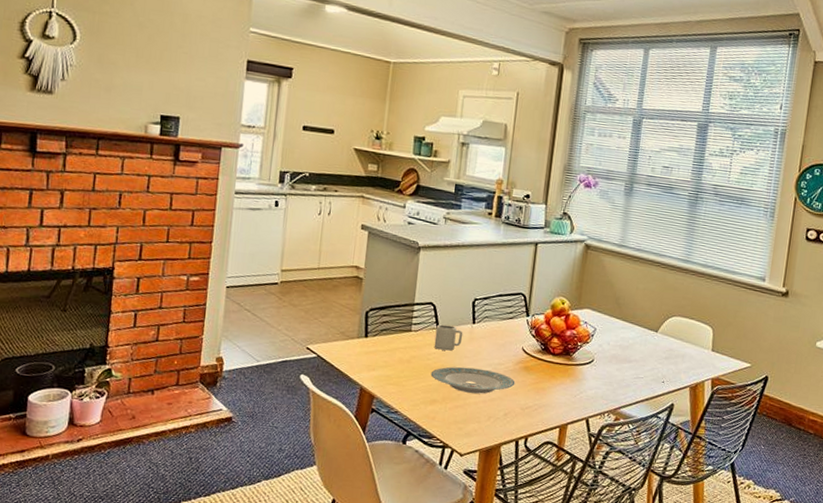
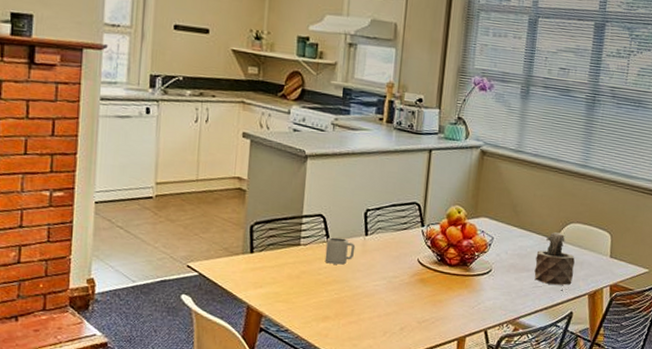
plate: present [430,366,515,394] -> none [322,281,411,309]
succulent plant: none [636,325,677,377] -> present [534,232,575,285]

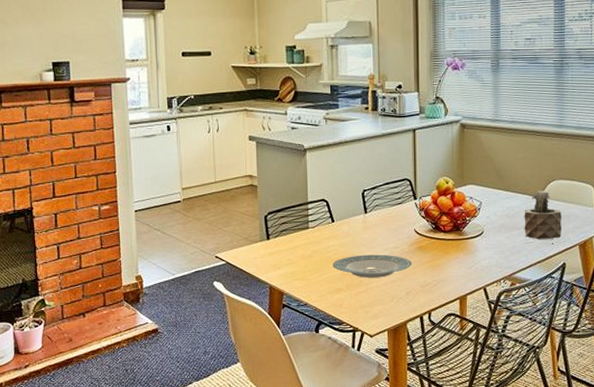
plate: none [322,281,411,309] -> present [332,254,412,278]
cup: present [324,237,356,265] -> none [331,218,357,242]

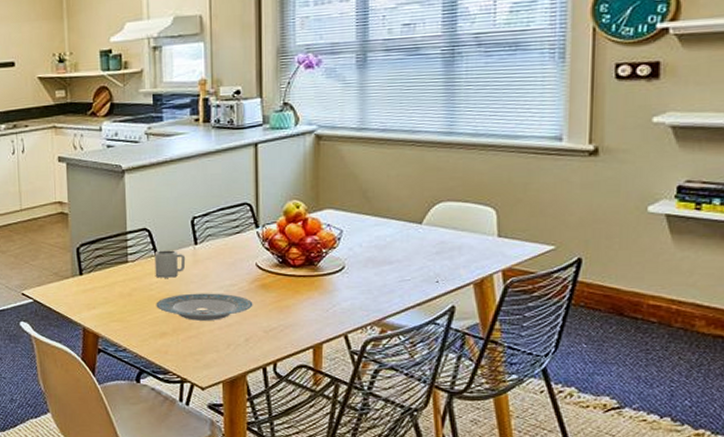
cup: none [331,218,357,242] -> present [154,250,186,278]
succulent plant: present [524,191,561,239] -> none [398,215,450,276]

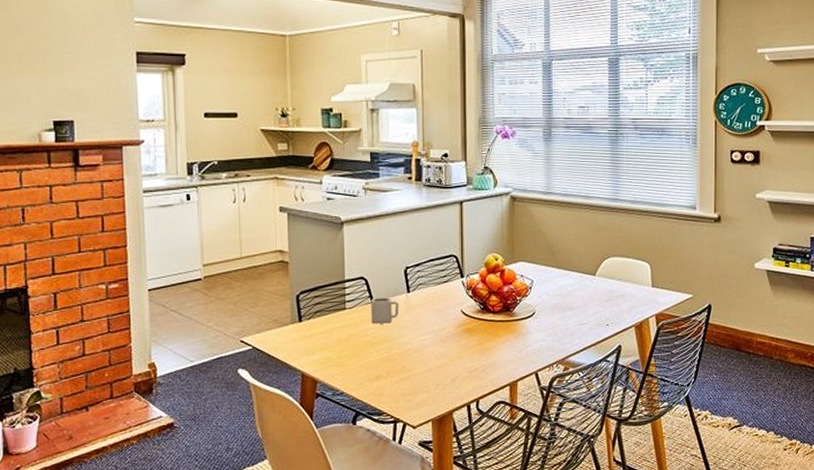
plate: present [156,293,253,321] -> none [371,337,459,364]

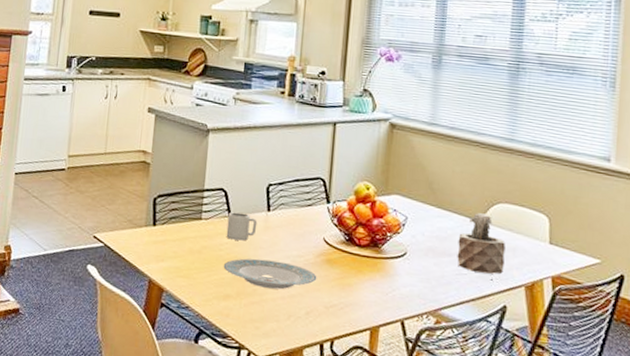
plate: none [371,337,459,364] -> present [223,258,317,290]
succulent plant: none [578,268,617,320] -> present [457,213,506,274]

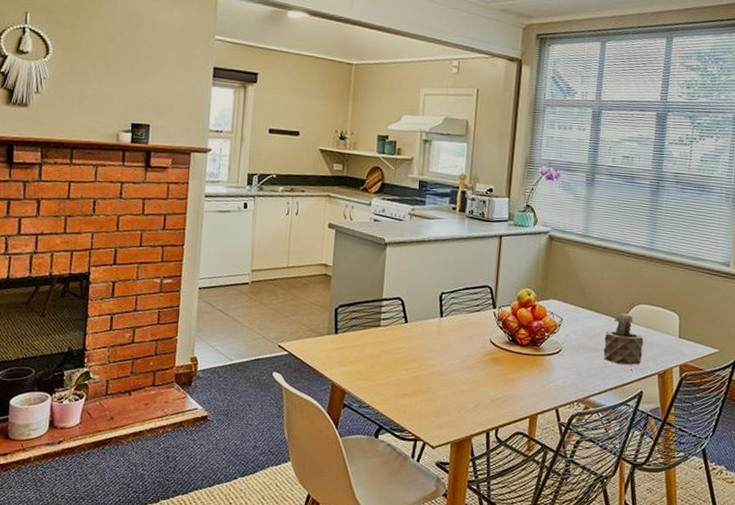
plate: present [223,258,317,290] -> none [400,360,484,387]
cup: present [226,212,258,241] -> none [403,319,431,345]

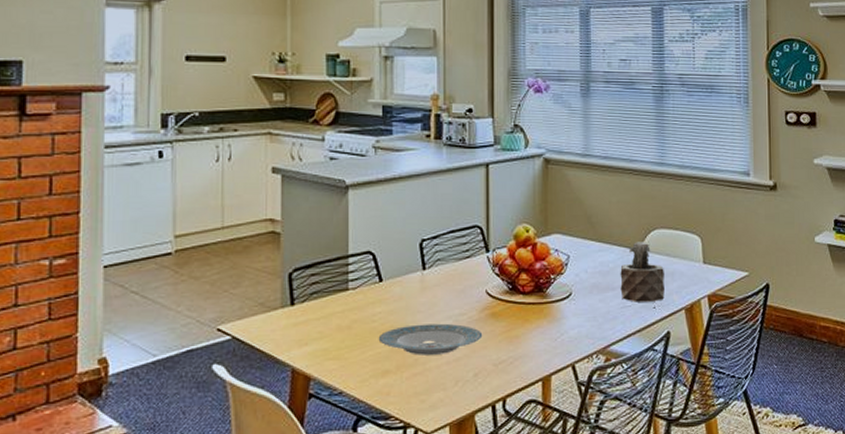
plate: none [400,360,484,387] -> present [378,323,483,355]

